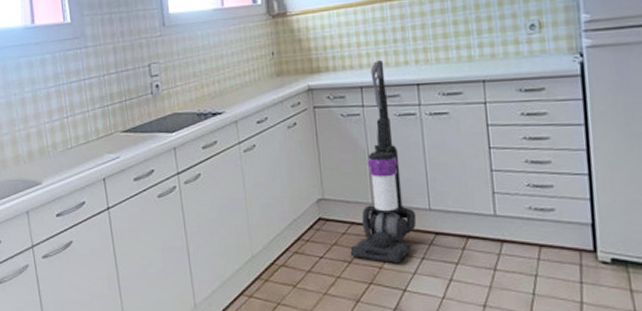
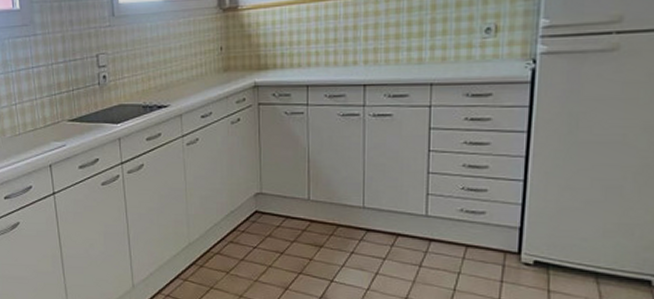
vacuum cleaner: present [350,59,417,263] -> none [283,58,350,255]

